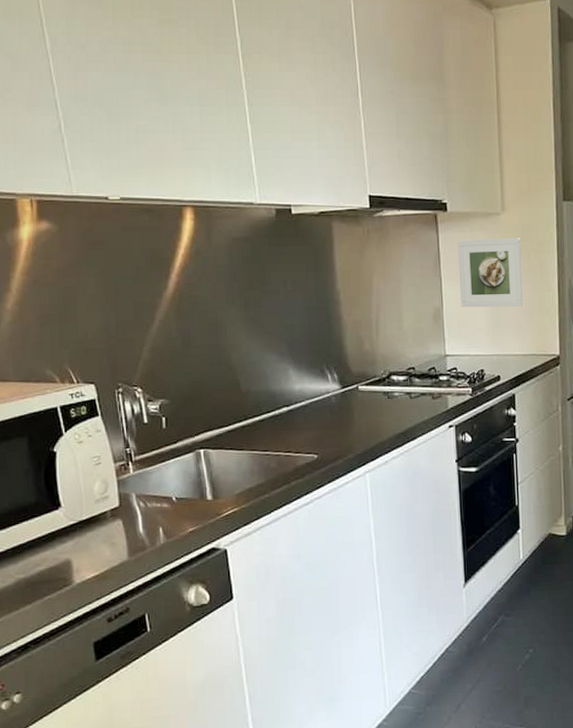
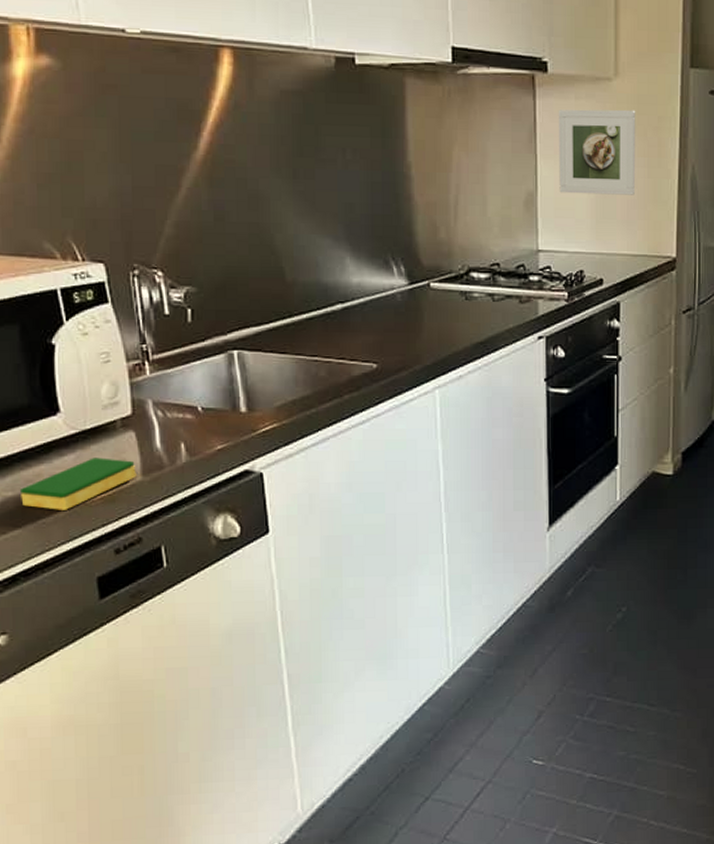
dish sponge: none [29,543,124,588] -> present [19,457,137,510]

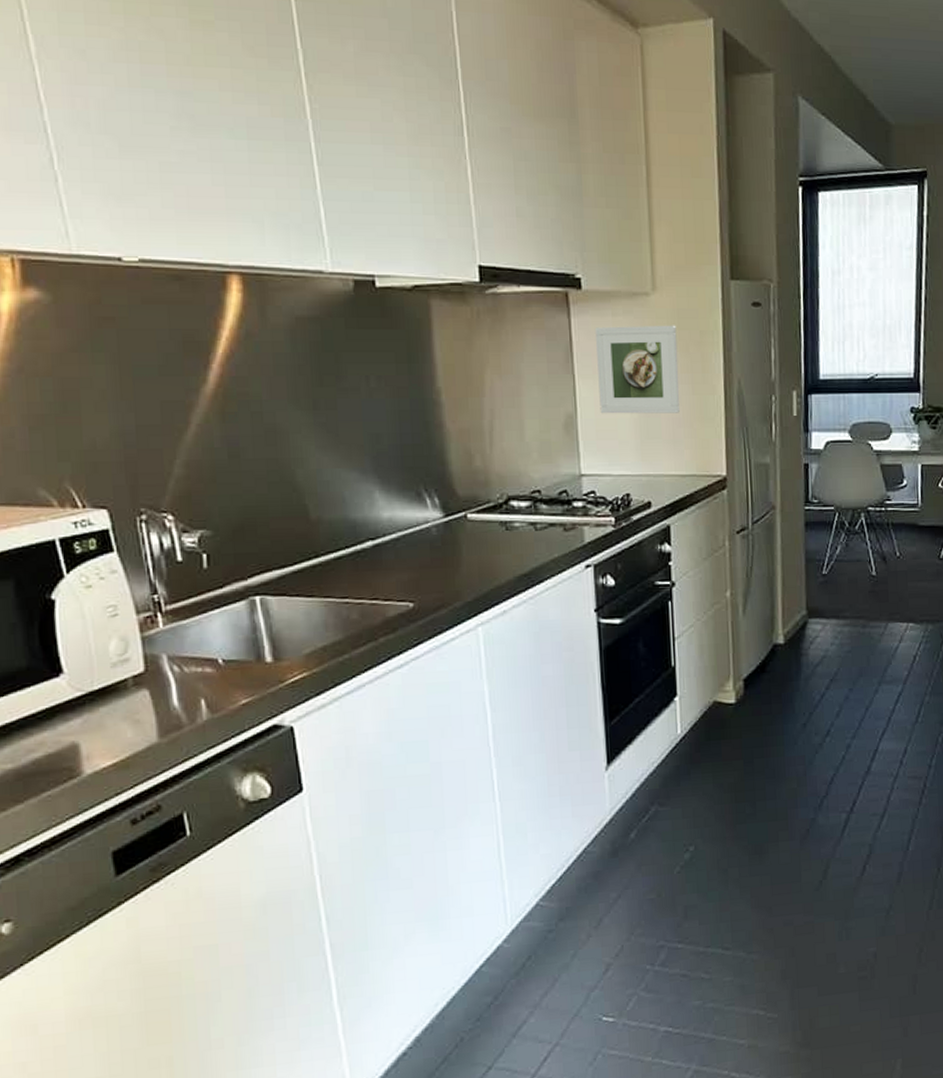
dish sponge: present [19,457,137,510] -> none [20,720,152,781]

